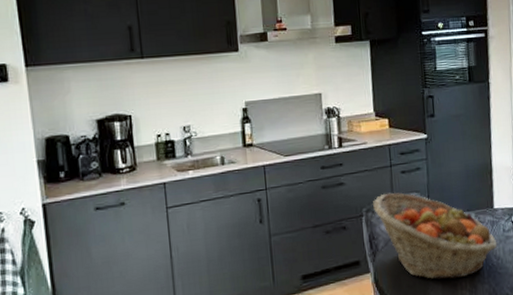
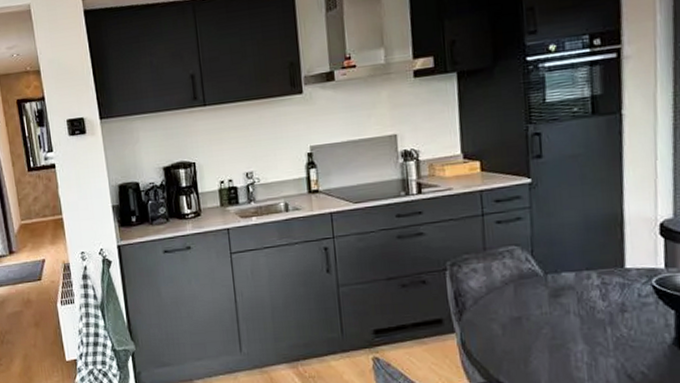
fruit basket: present [373,192,498,280] -> none [459,244,630,349]

